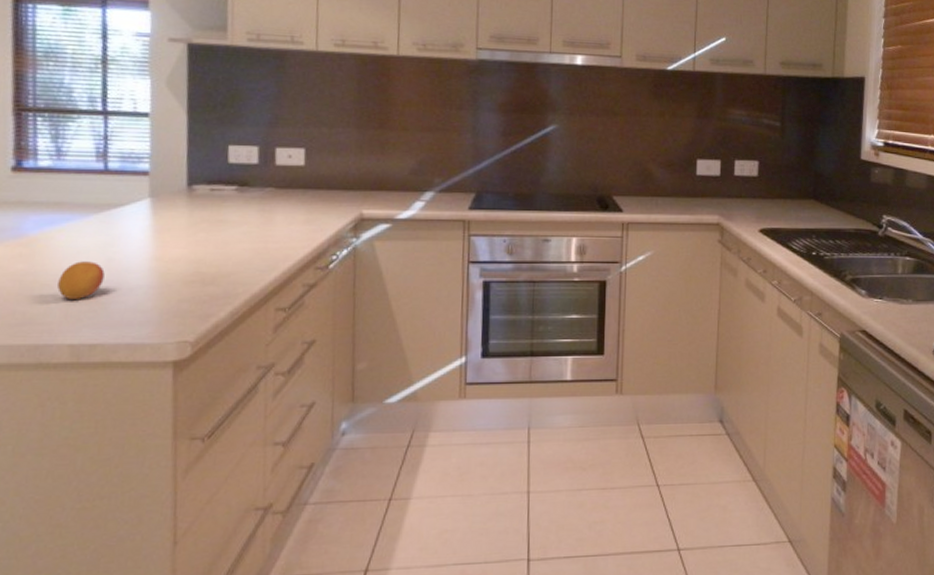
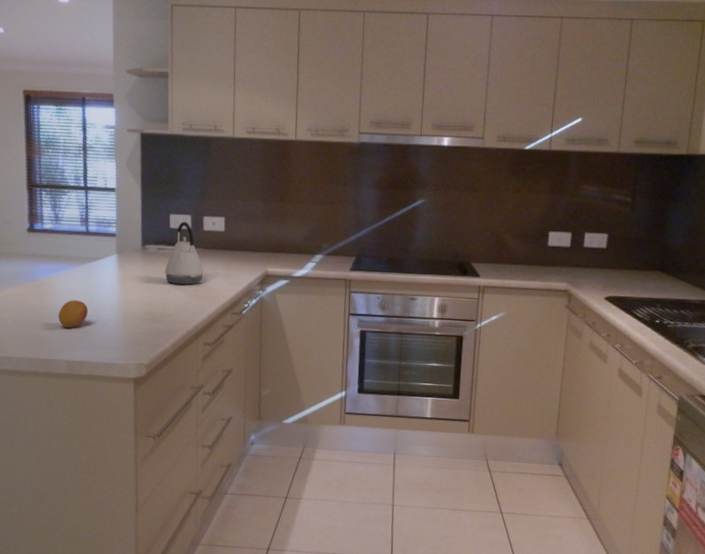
kettle: none [219,154,276,234] -> present [164,221,204,285]

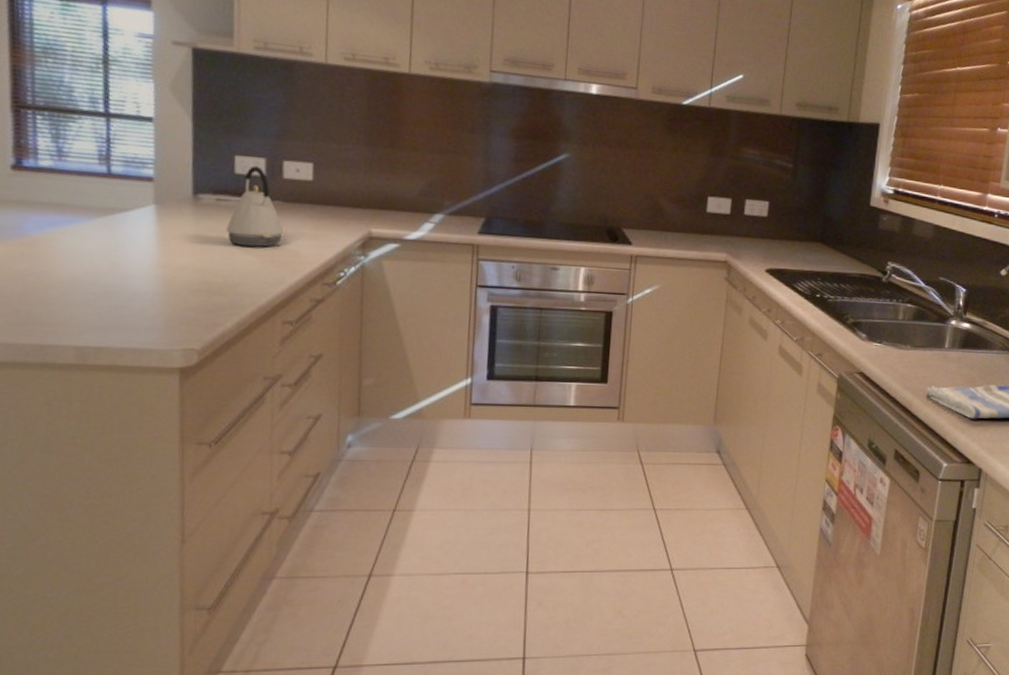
fruit: present [58,300,88,329] -> none [61,264,109,303]

